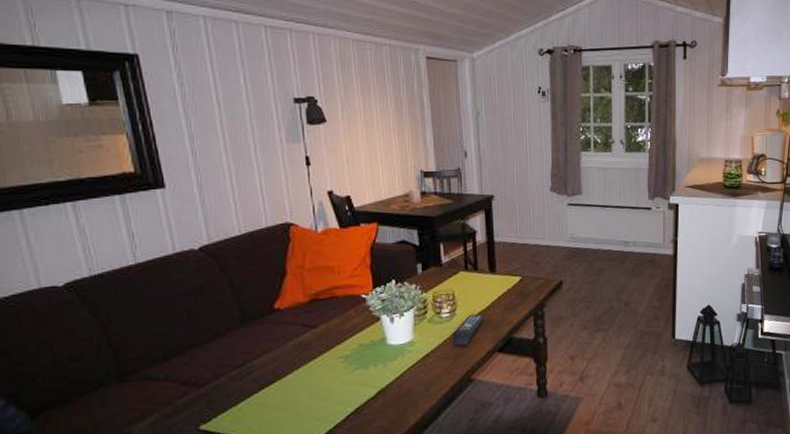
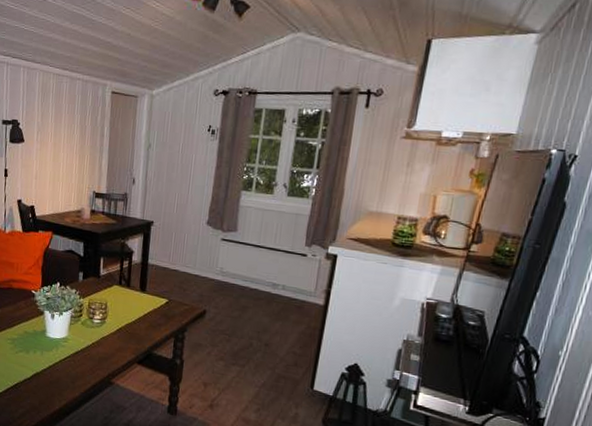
remote control: present [452,314,484,346] -> none [99,325,130,351]

